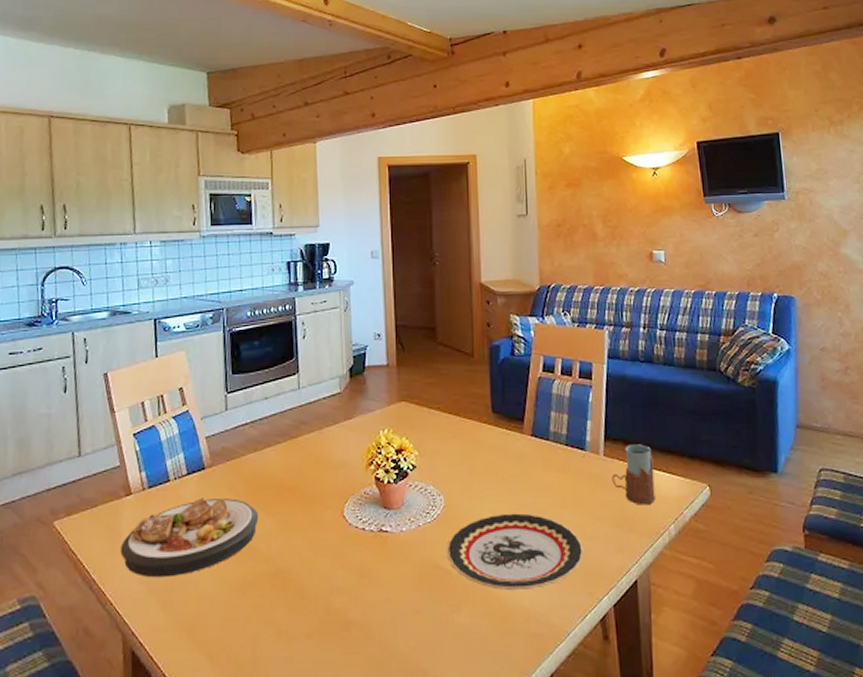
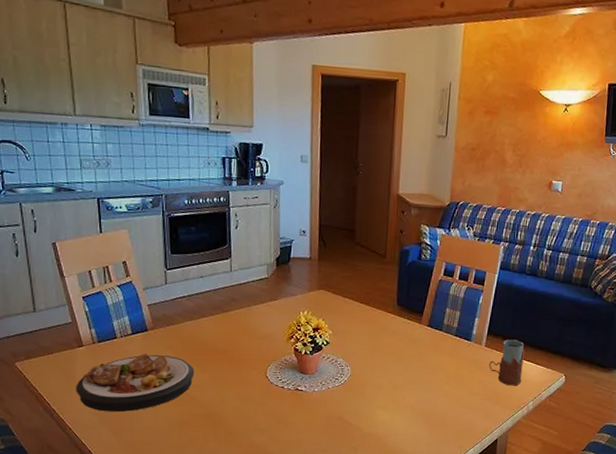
plate: present [446,513,584,591] -> none [349,384,459,441]

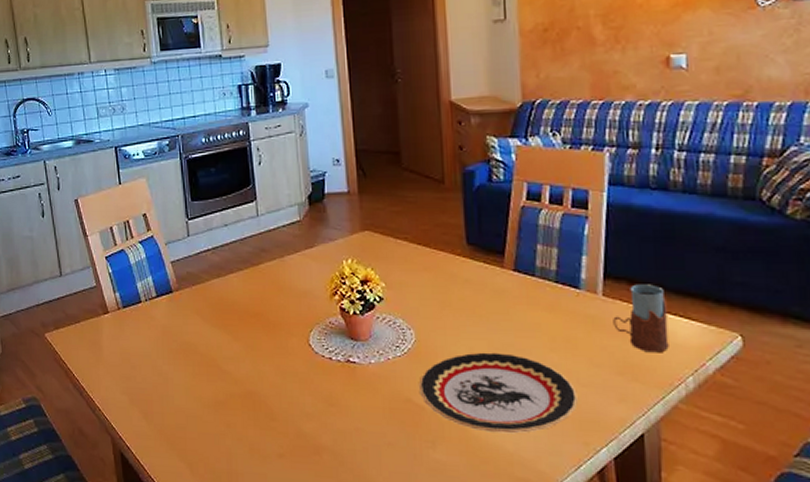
plate: present [76,353,195,413] -> none [103,319,226,391]
plate: none [349,384,459,441] -> present [418,352,578,434]

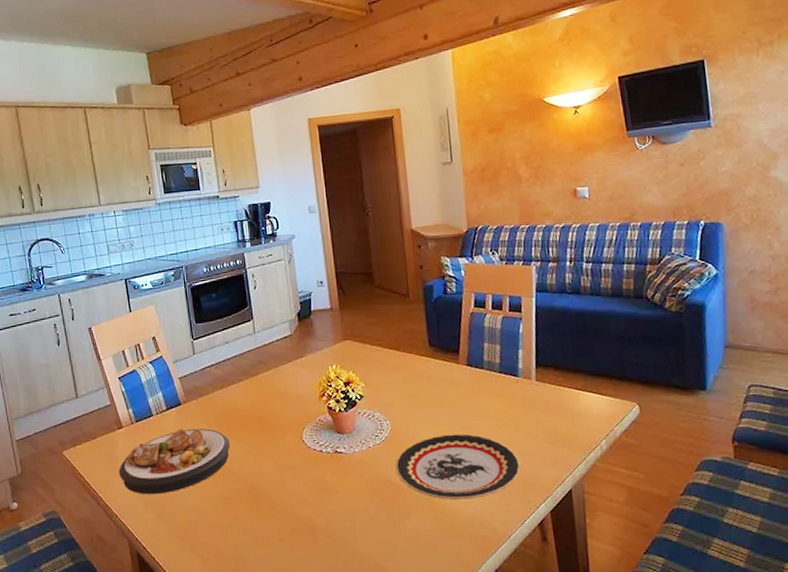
plate: none [103,319,226,391] -> present [119,428,231,495]
drinking glass: present [613,284,669,353] -> none [544,369,587,424]

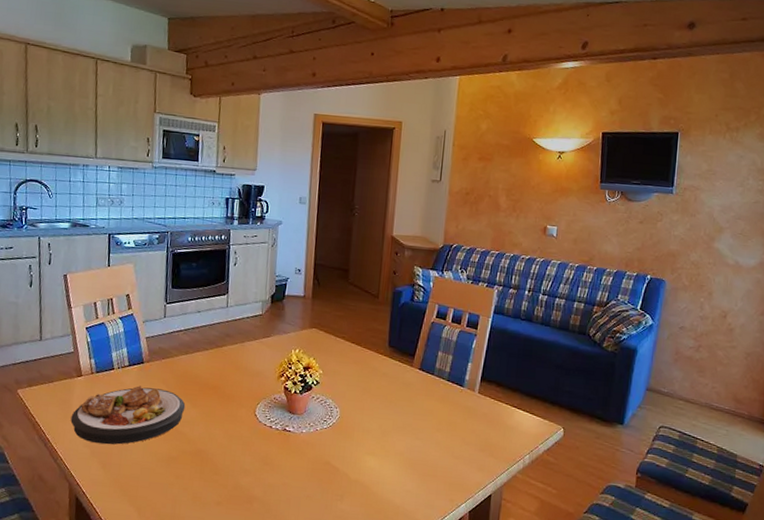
plate: present [395,434,521,501] -> none [337,429,451,492]

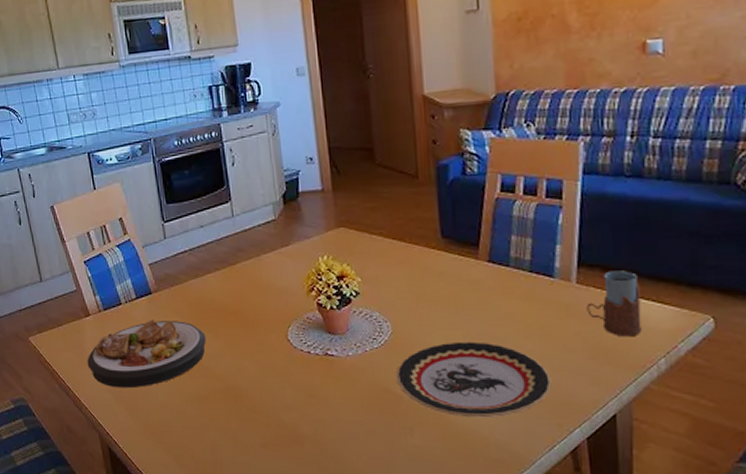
plate: none [337,429,451,492] -> present [395,341,552,418]
drinking glass: none [482,386,520,437] -> present [587,270,642,337]

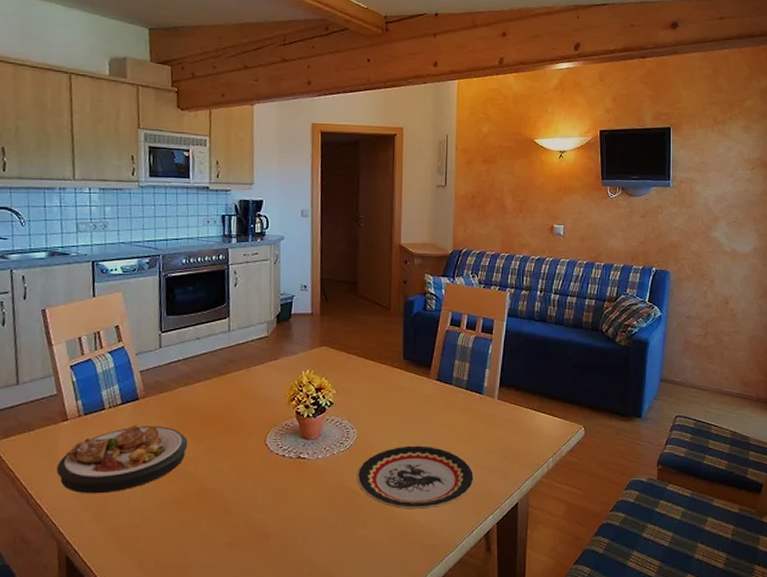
drinking glass: present [587,270,642,337] -> none [503,390,539,442]

